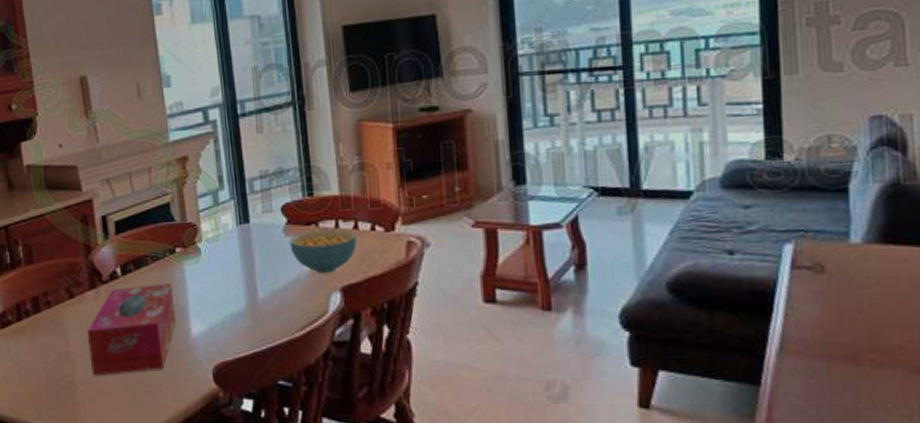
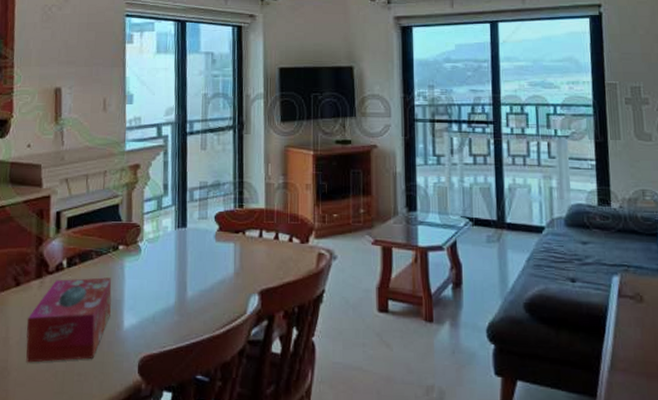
cereal bowl: present [289,229,357,273] -> none [219,237,277,277]

